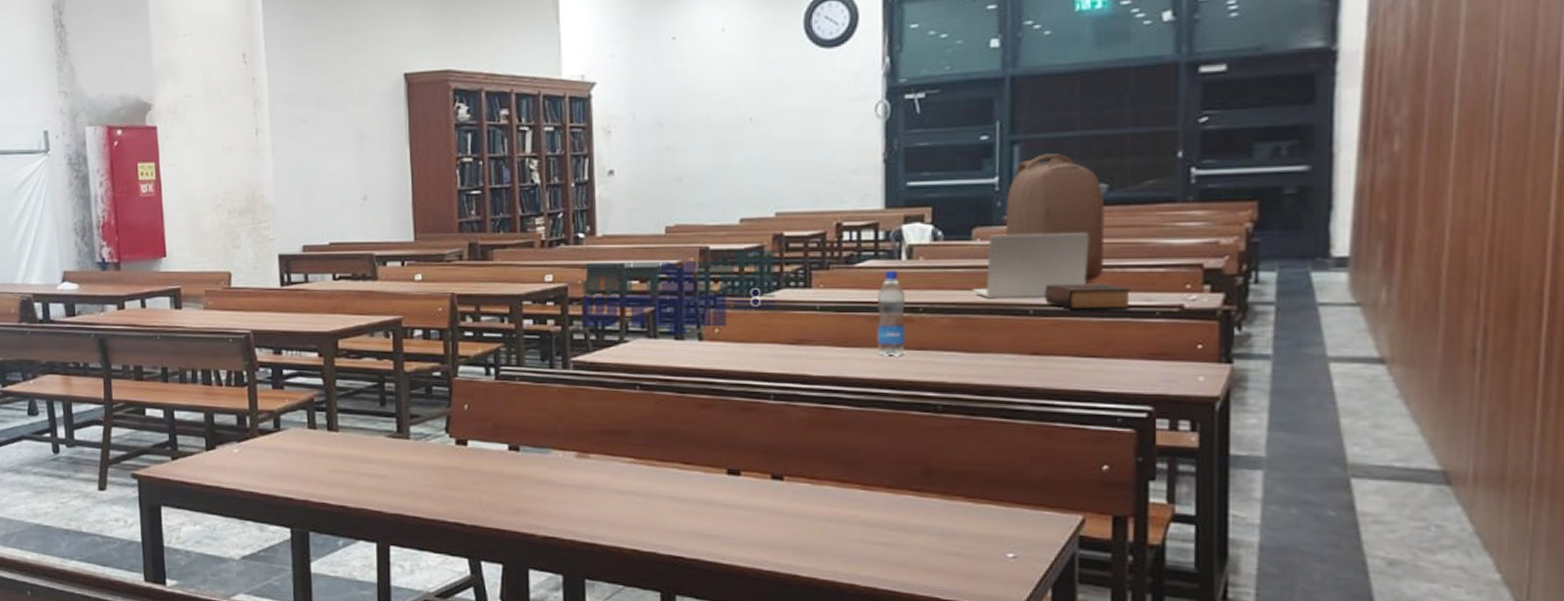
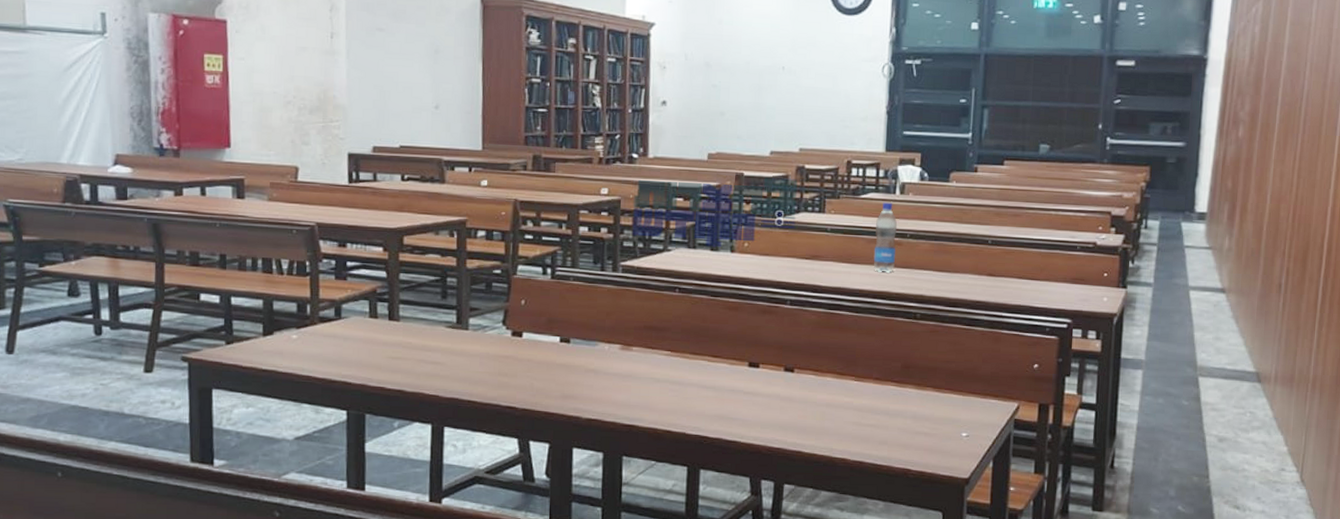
laptop: present [972,233,1089,299] -> none [948,179,1034,231]
backpack: present [1005,154,1105,281] -> none [974,118,1047,220]
book: present [1045,284,1130,310] -> none [1000,221,1061,243]

